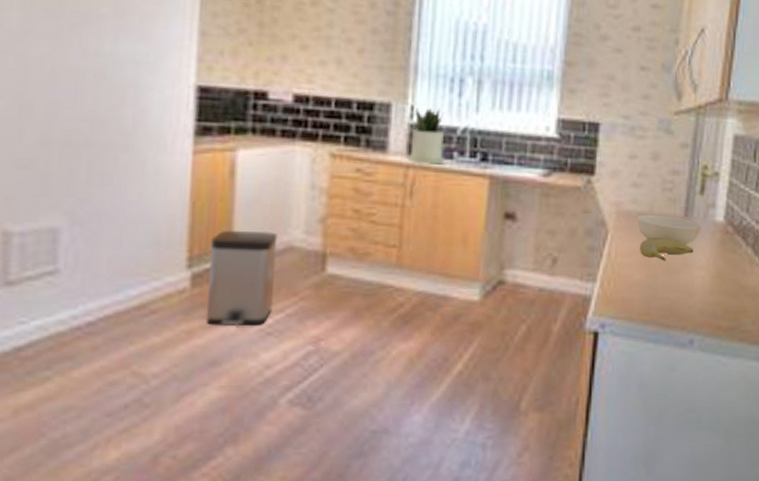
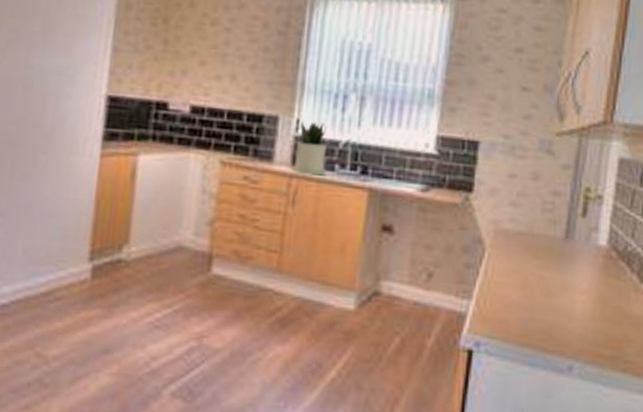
pedal bin: present [207,230,278,326] -> none [103,227,170,319]
bowl: present [637,214,702,245] -> none [515,234,583,268]
fruit: present [639,238,693,261] -> none [517,258,574,283]

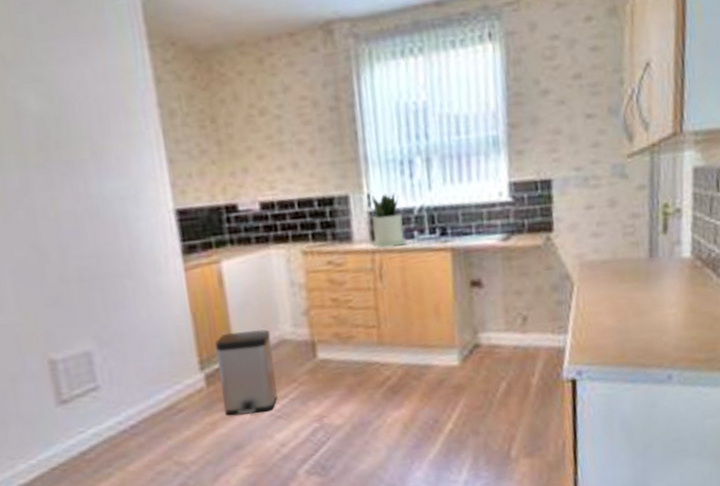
pedal bin: none [103,227,170,319] -> present [214,329,278,416]

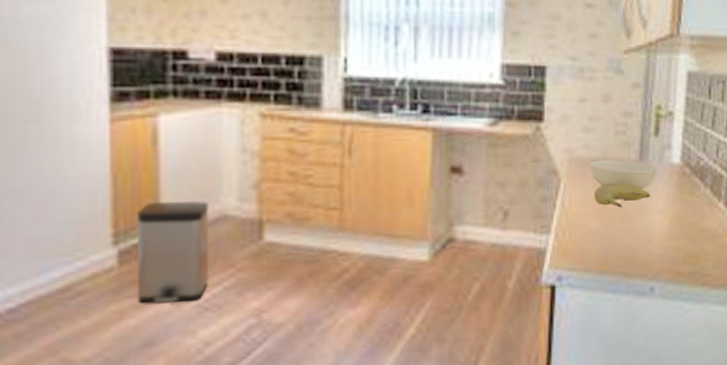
planter: present [370,193,407,249] -> none [344,59,384,121]
bowl: none [601,259,668,286] -> present [590,159,658,190]
fruit: none [606,281,662,305] -> present [593,183,650,208]

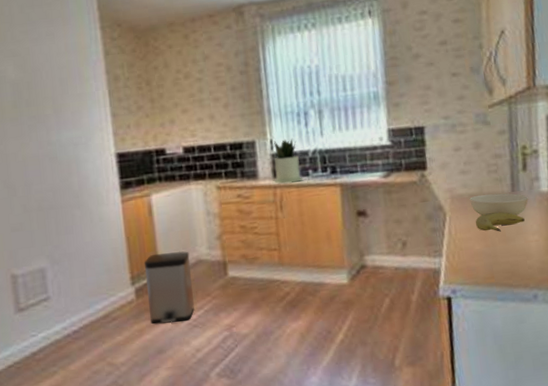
planter: none [344,59,384,121] -> present [273,139,303,184]

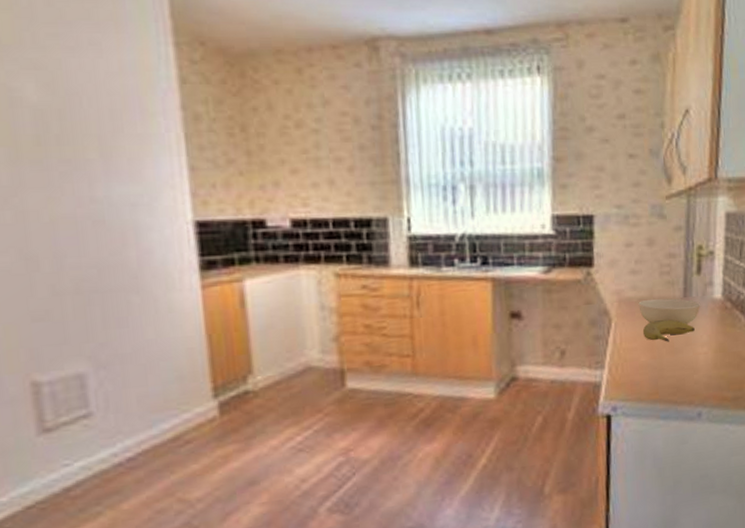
pedal bin: present [144,251,194,324] -> none [231,354,300,448]
planter: present [273,139,303,184] -> none [410,218,447,275]

